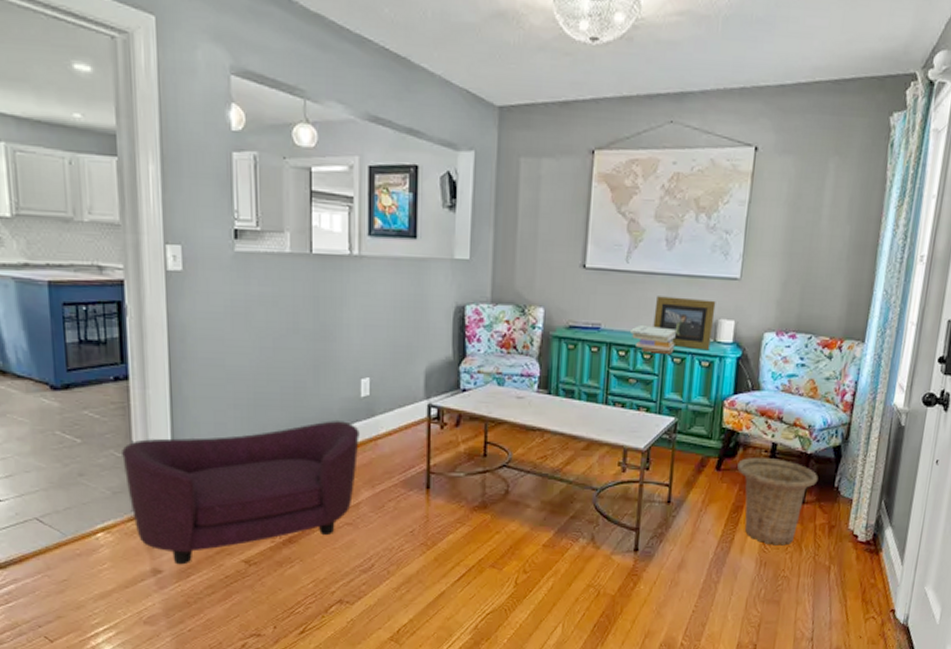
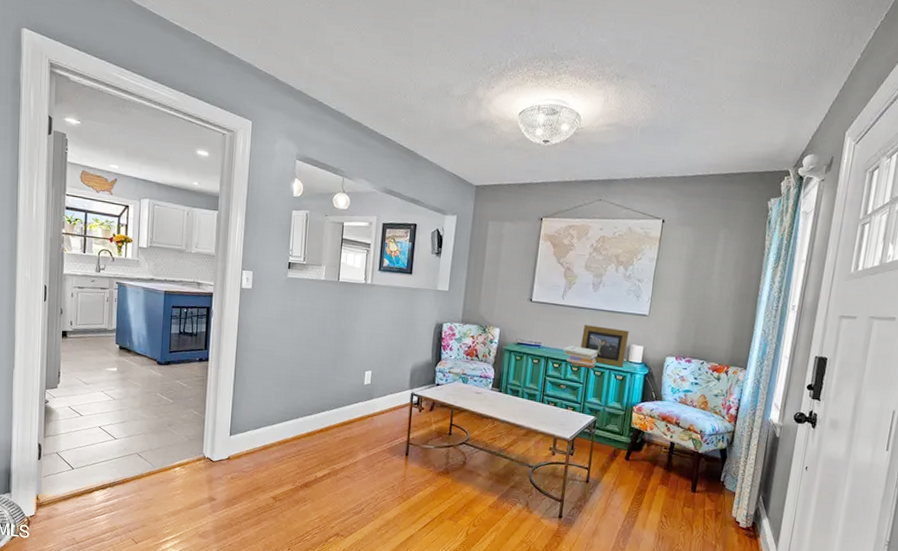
dog bed: present [122,421,359,565] -> none [198,400,361,496]
basket: present [737,458,818,546] -> none [642,452,707,525]

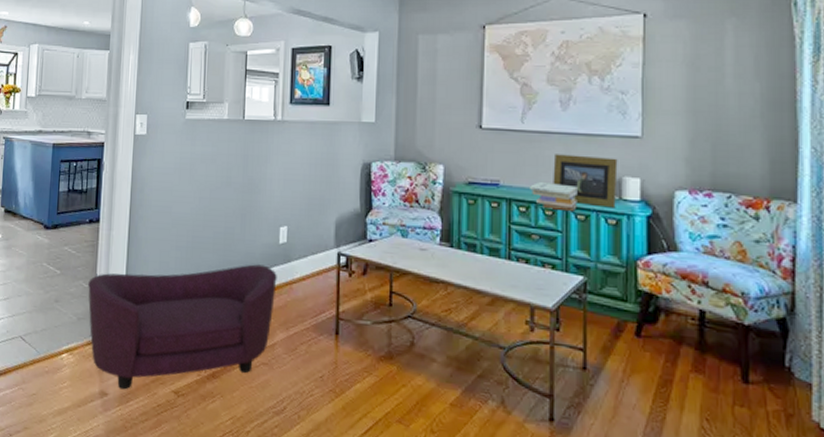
dog bed: none [198,400,361,496] -> present [88,264,277,390]

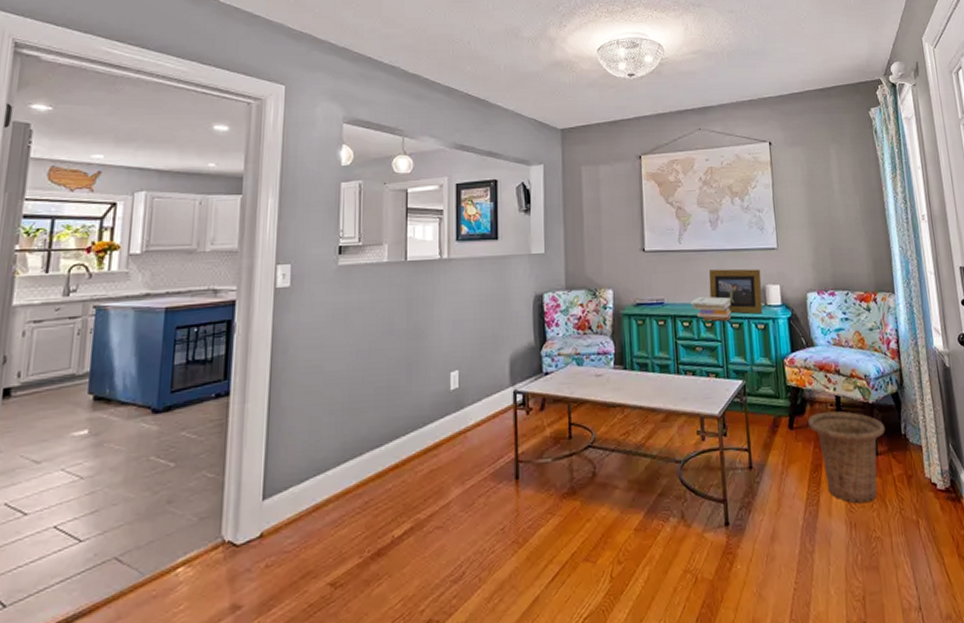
dog bed: present [88,264,277,390] -> none [214,416,449,597]
basket: none [661,325,762,433] -> present [808,411,885,504]

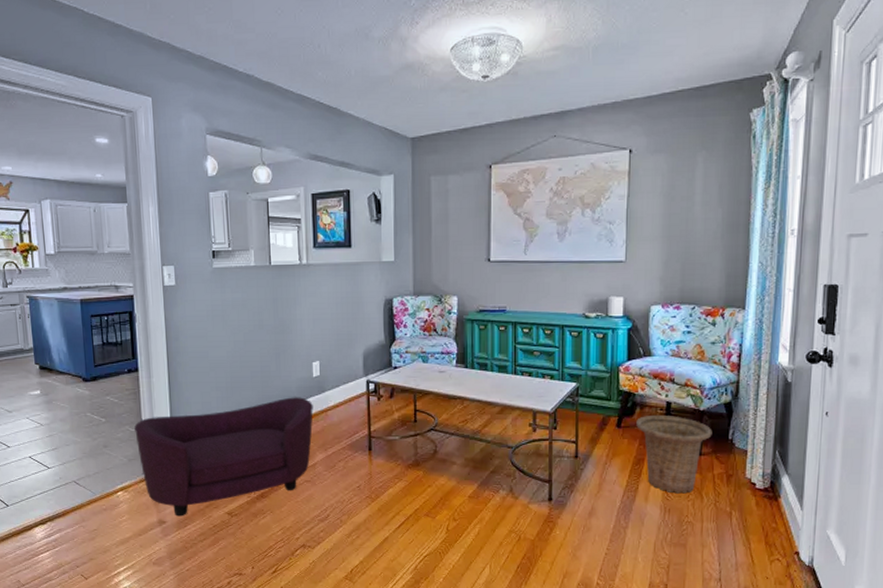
dog bed: none [214,416,449,597] -> present [134,397,313,517]
books: present [691,296,732,322] -> none [532,305,572,330]
picture frame: present [709,269,763,315] -> none [551,280,605,324]

